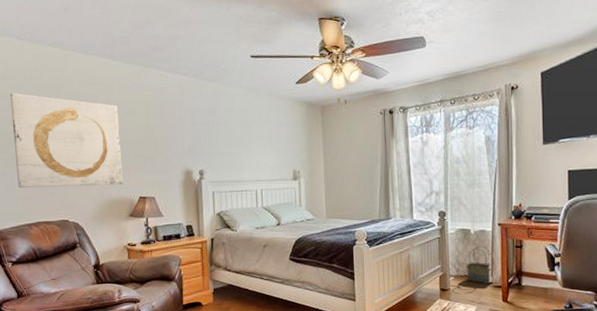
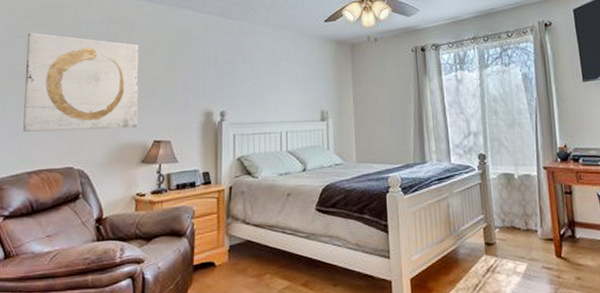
basket: present [466,246,493,285] -> none [512,192,544,237]

